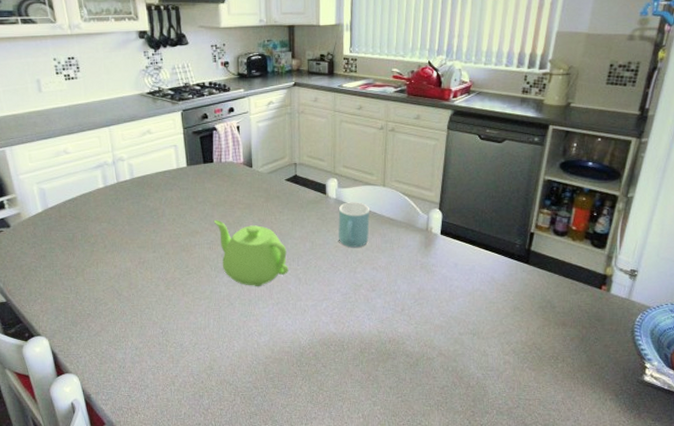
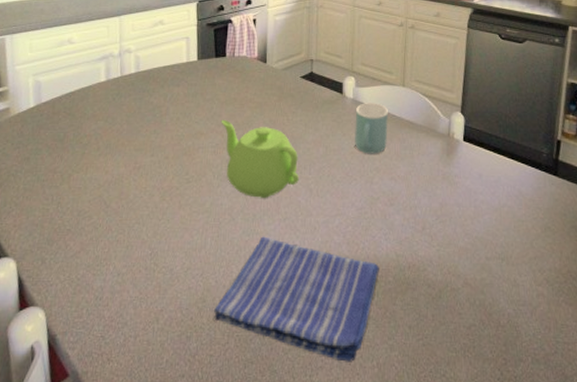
dish towel: none [221,317,363,414] -> present [214,236,379,362]

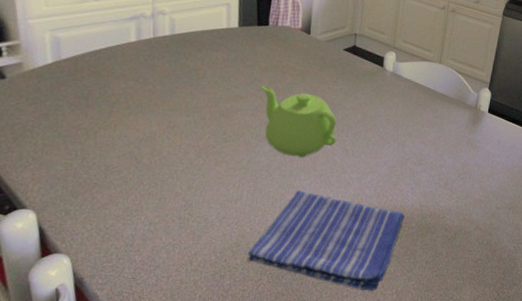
mug: present [355,103,388,154] -> none [391,76,424,121]

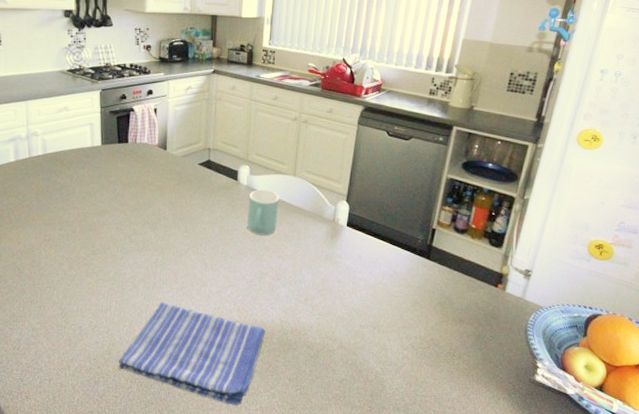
teapot: present [261,85,337,157] -> none [124,200,195,270]
mug: none [391,76,424,121] -> present [247,189,279,235]

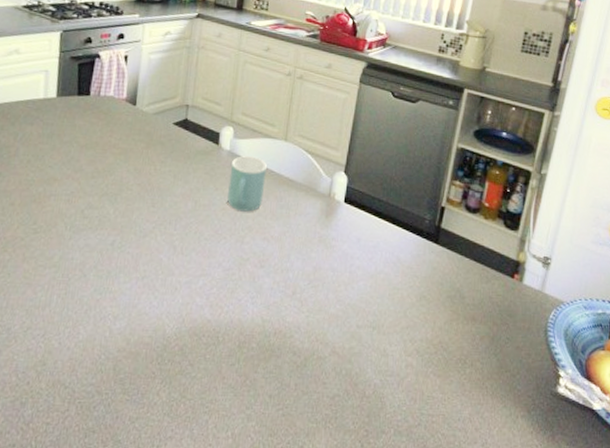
dish towel: present [118,302,265,405] -> none [54,295,243,432]

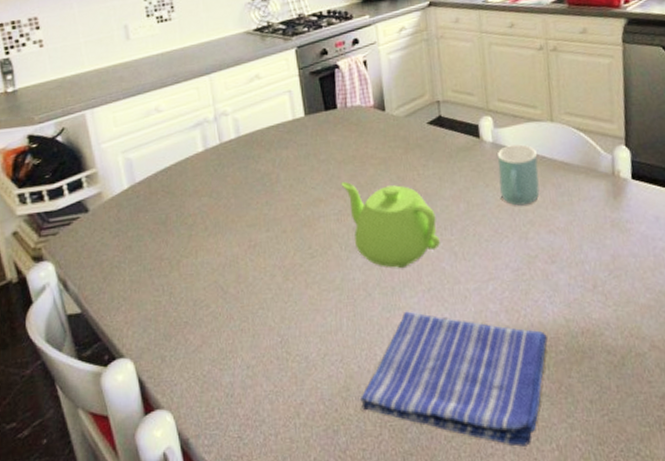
dish towel: none [54,295,243,432] -> present [361,311,548,447]
teapot: none [78,165,164,254] -> present [341,181,440,268]

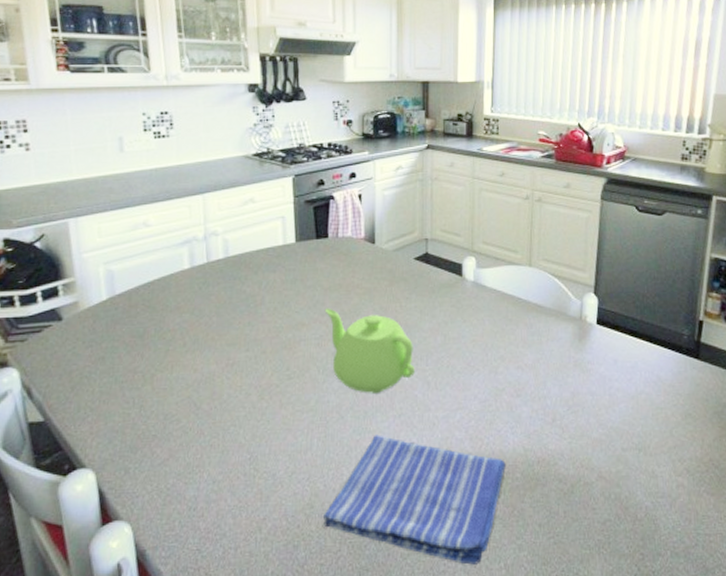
mug: present [497,144,540,206] -> none [476,285,514,342]

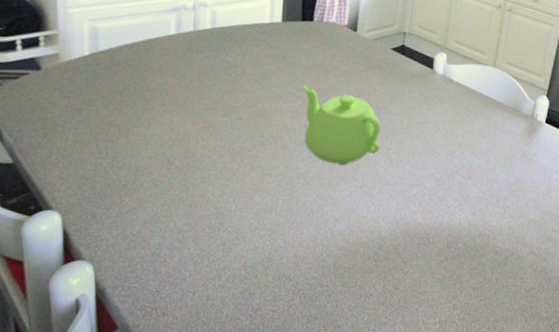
dish towel: present [323,435,506,565] -> none [279,201,451,319]

